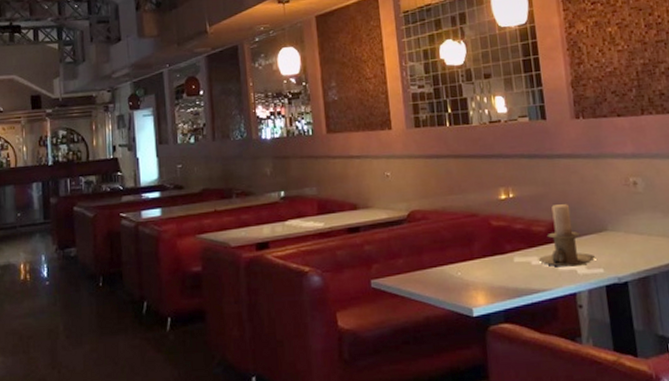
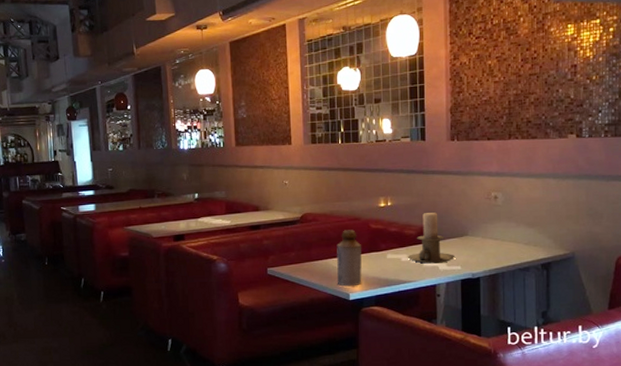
bottle: none [453,228,487,300] -> present [336,230,362,287]

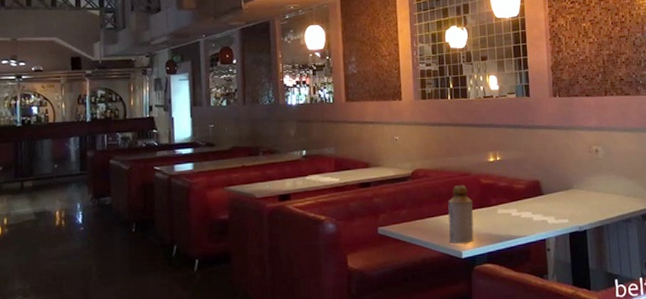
candle holder: present [408,213,456,264] -> none [518,166,563,218]

